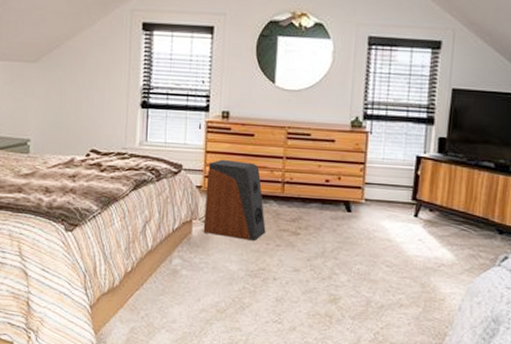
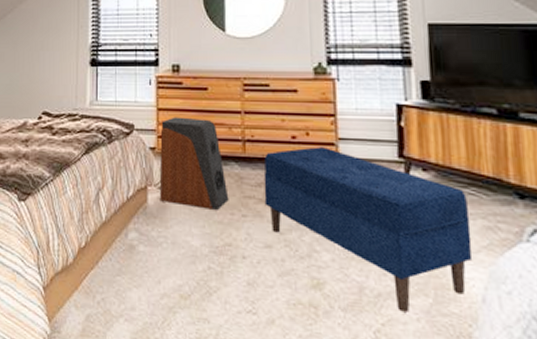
bench: none [296,189,461,319] -> present [263,147,473,312]

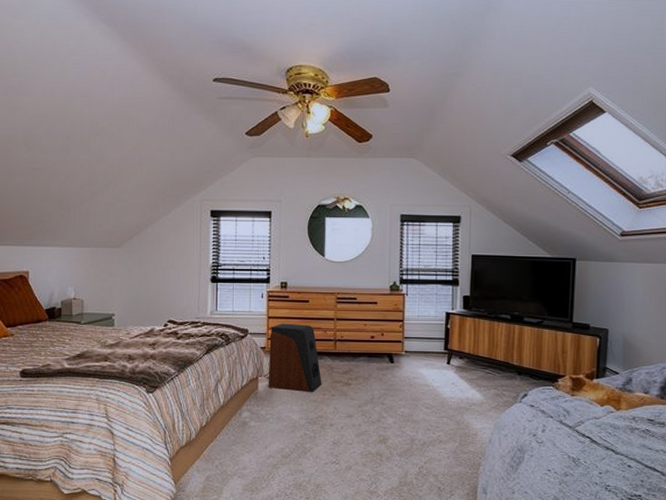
bench: present [263,147,473,312] -> none [348,344,487,453]

